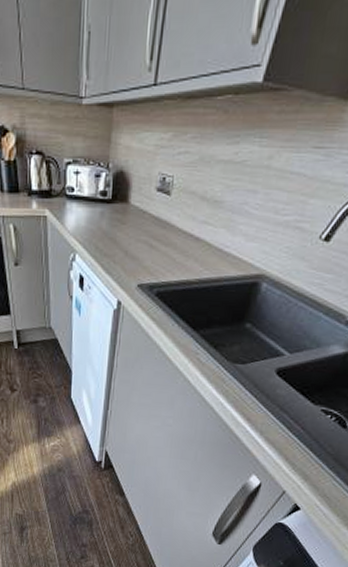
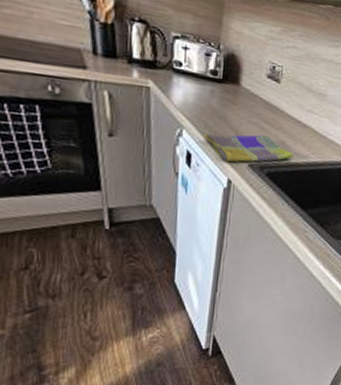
dish towel: none [95,253,184,284] -> present [204,134,293,163]

